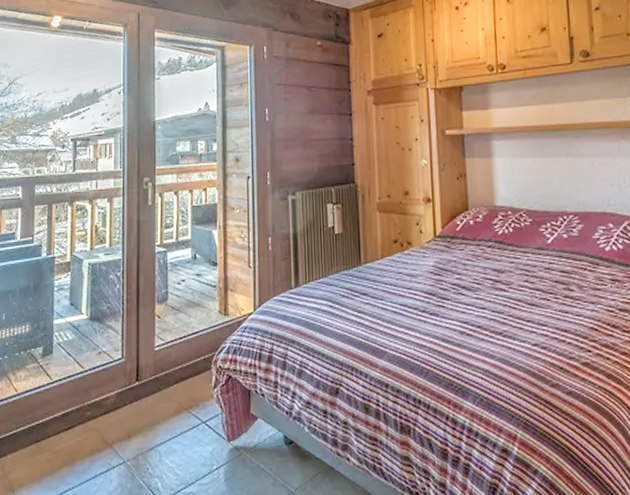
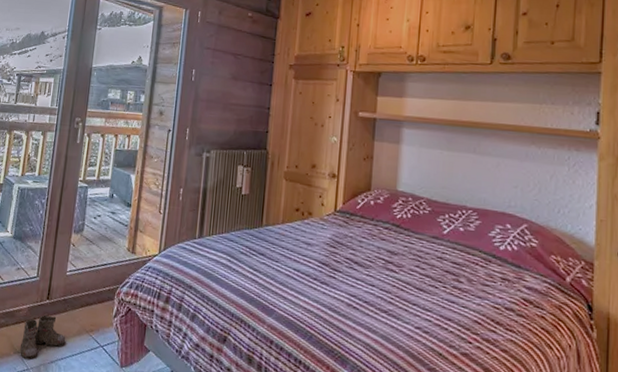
boots: none [105,398,163,452] -> present [13,314,66,360]

